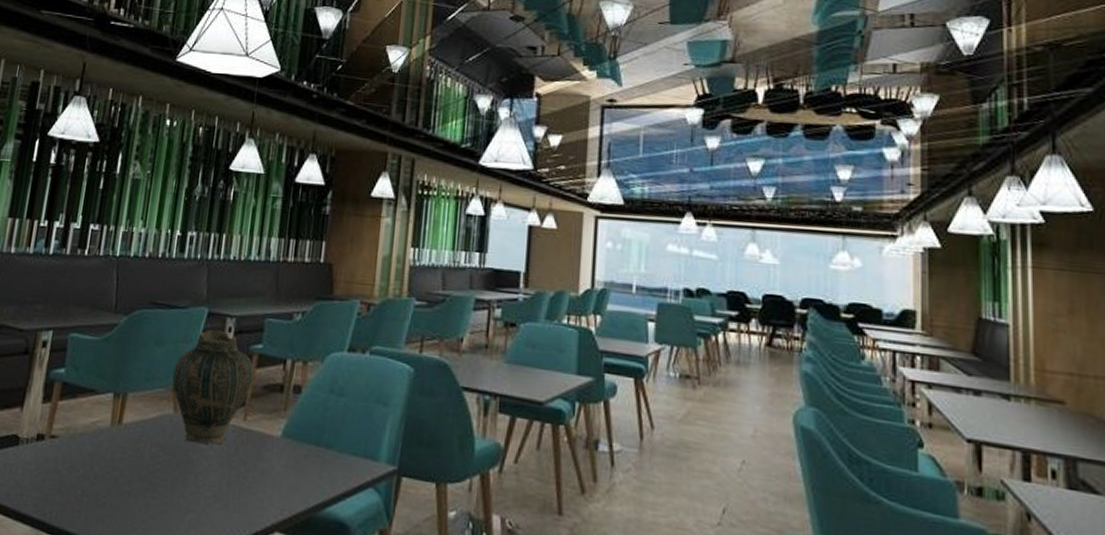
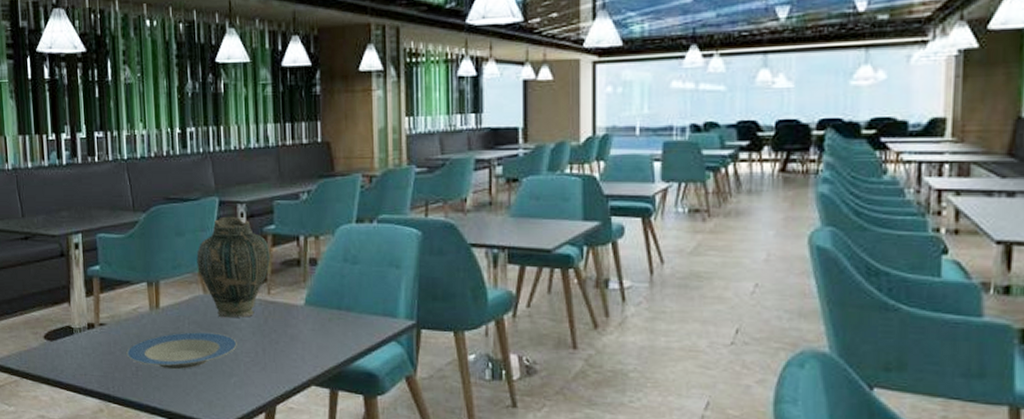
plate: none [74,454,201,499] -> present [126,332,237,370]

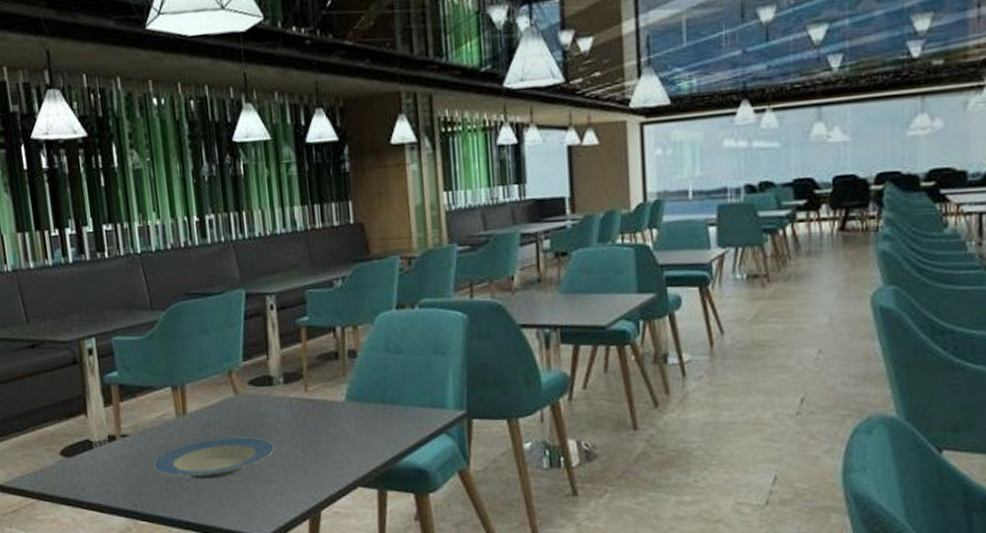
vase: present [196,216,271,318] -> none [224,309,306,421]

